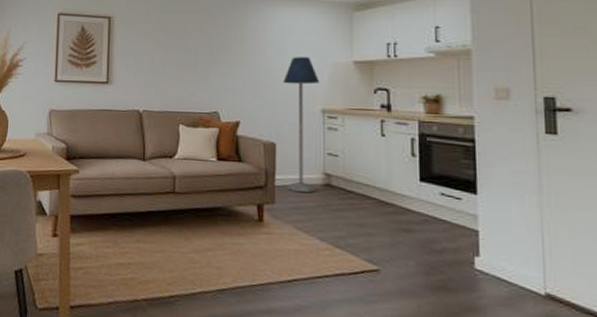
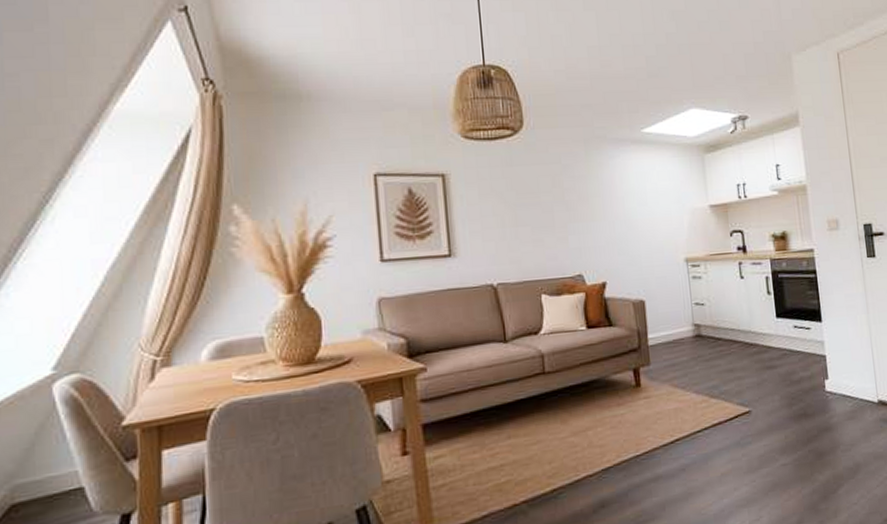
floor lamp: present [283,57,320,193] -> none [645,205,688,348]

